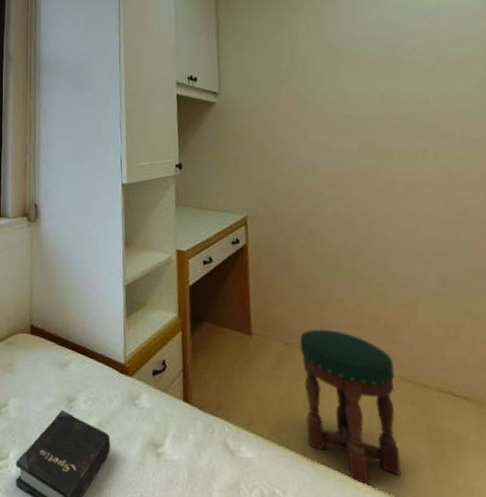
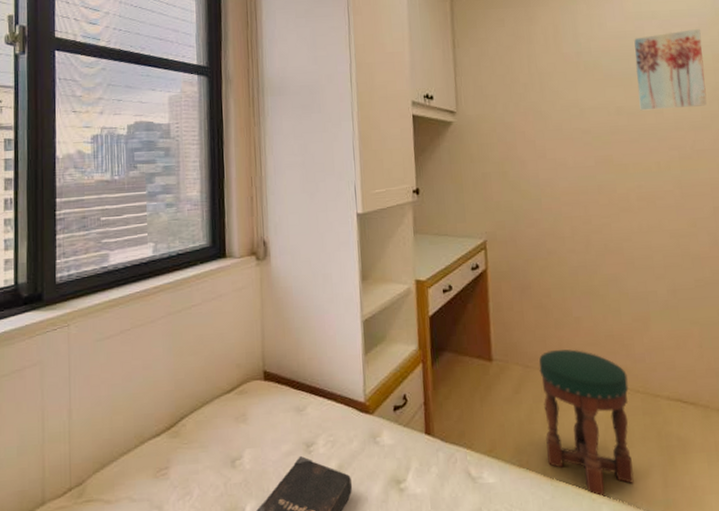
wall art: none [398,21,477,98] -> present [634,29,707,111]

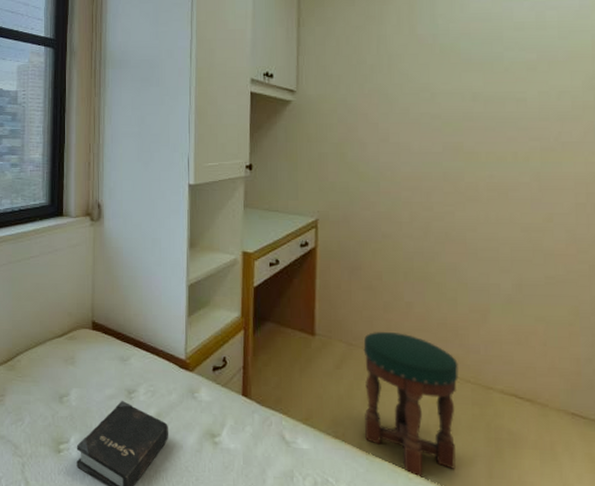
wall art: present [634,29,707,111] -> none [498,12,582,98]

